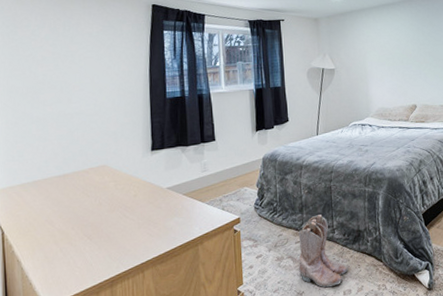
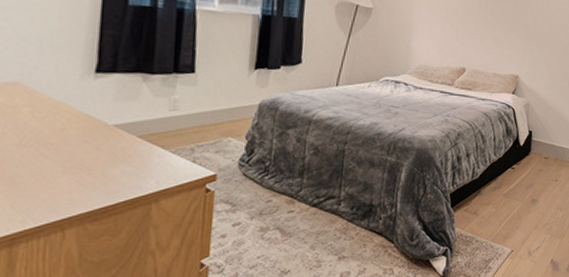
boots: present [298,215,348,288] -> none [287,182,350,268]

